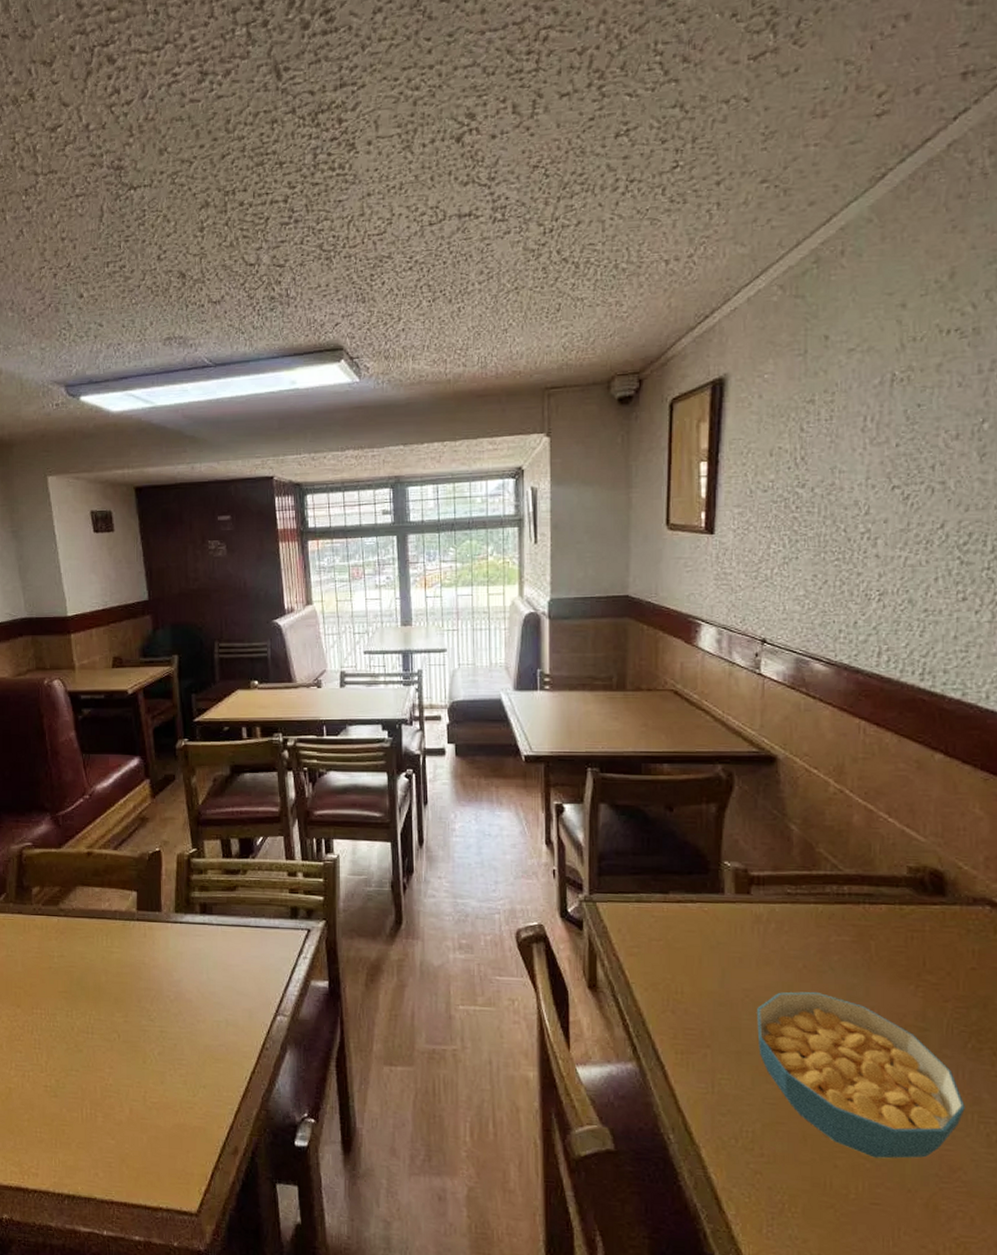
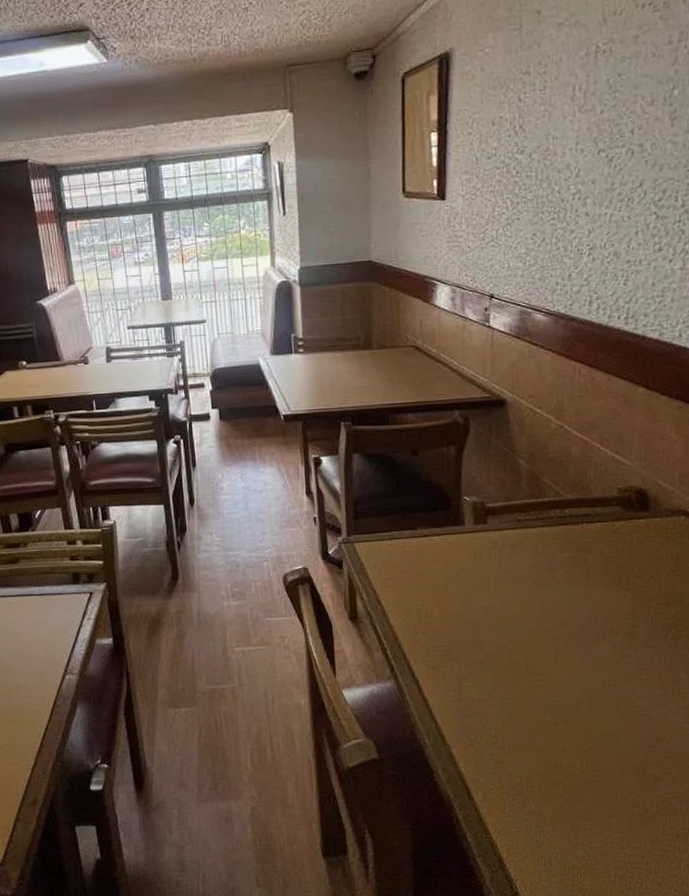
cereal bowl: present [757,992,965,1159] -> none [496,604,667,738]

